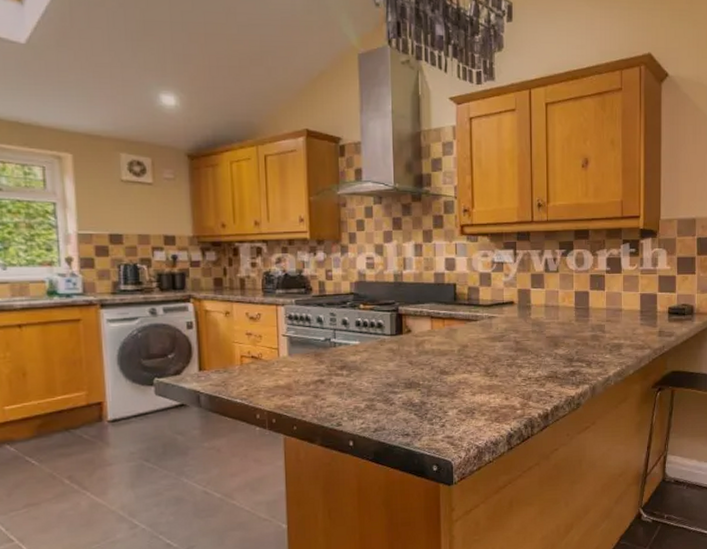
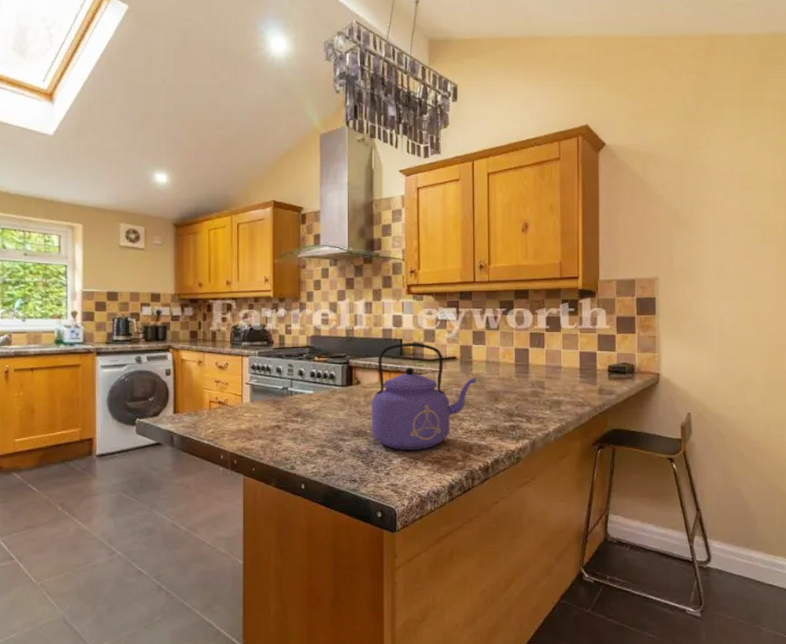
kettle: none [423,287,535,401] -> present [371,343,476,450]

